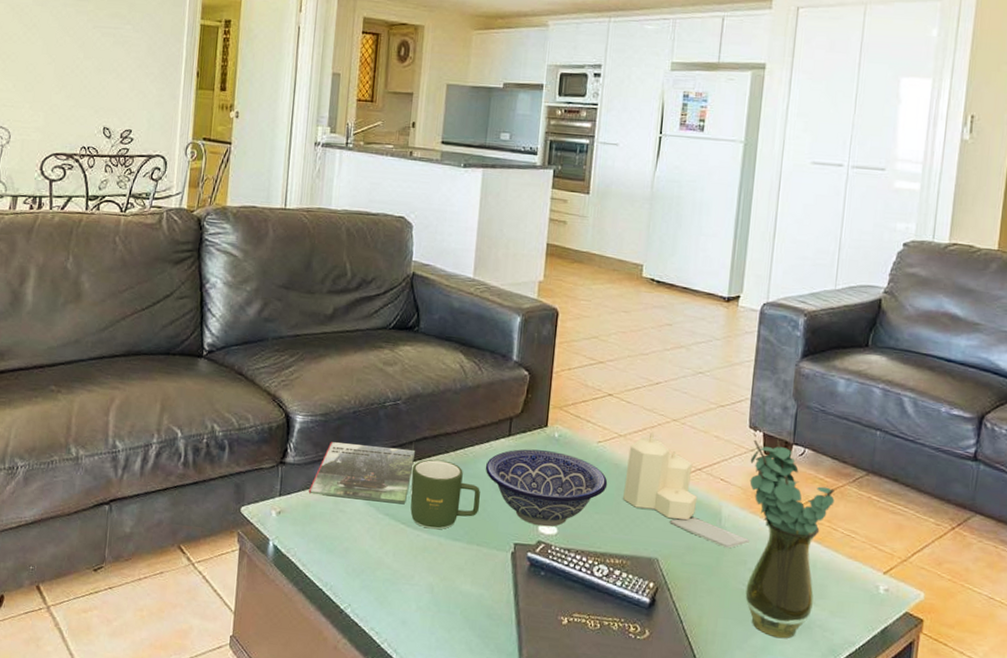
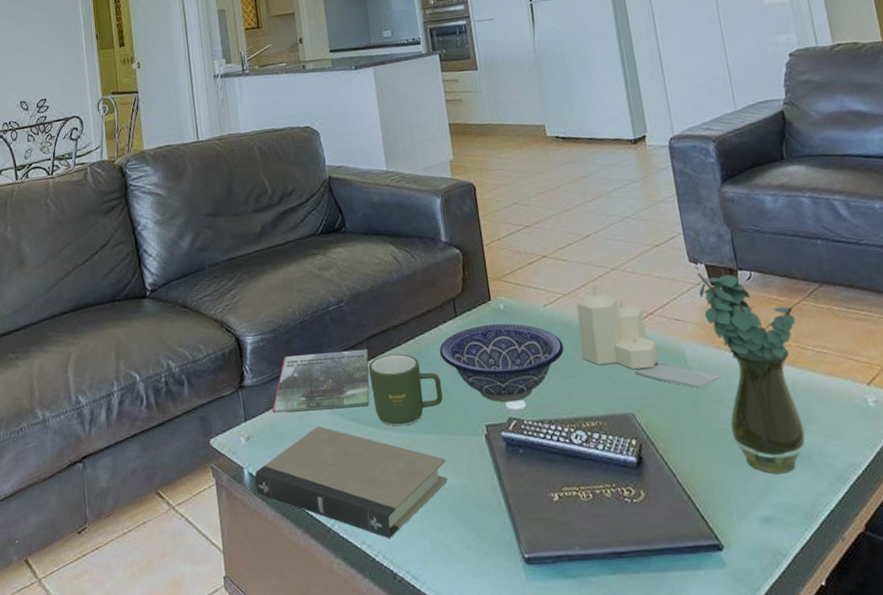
book: none [277,513,468,629] -> present [254,426,448,538]

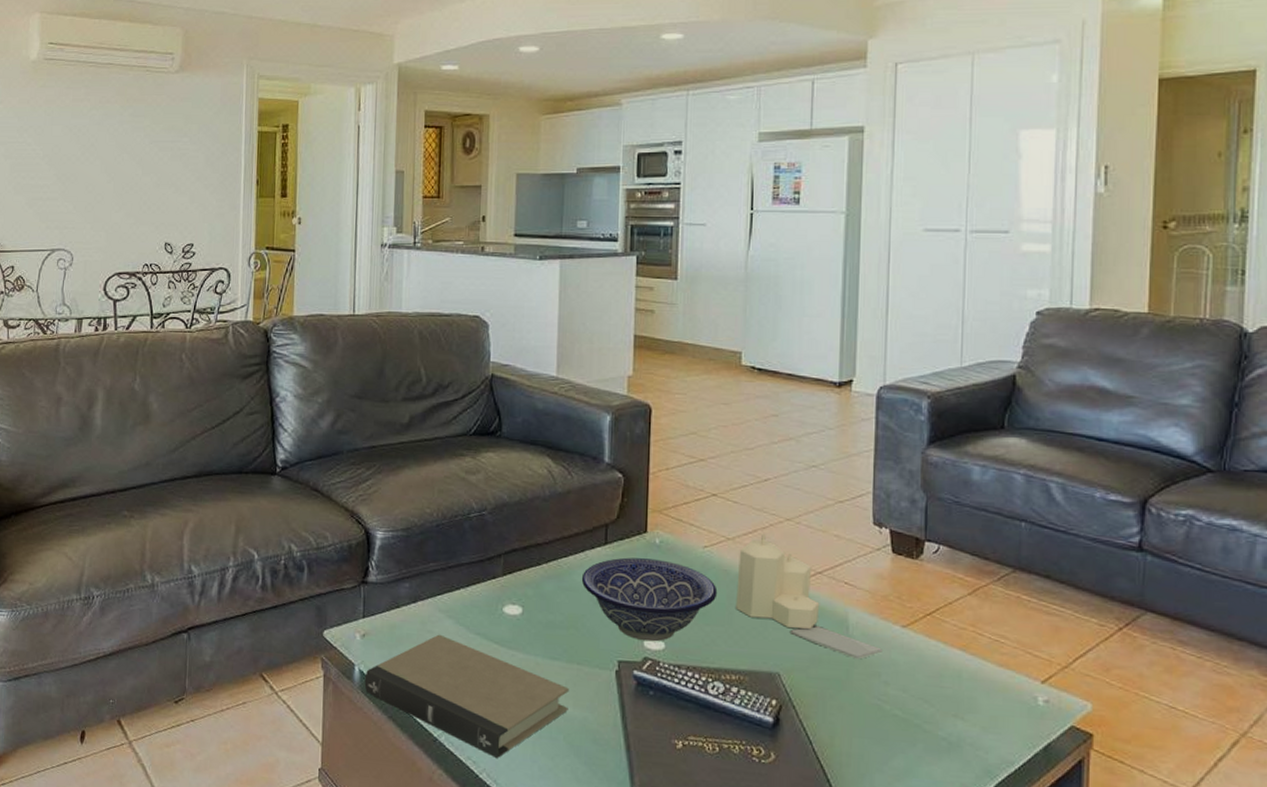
magazine: present [272,348,370,414] -> none [393,558,506,622]
mug: present [368,353,443,427] -> none [502,572,578,649]
vase: present [697,268,806,474] -> none [877,536,978,759]

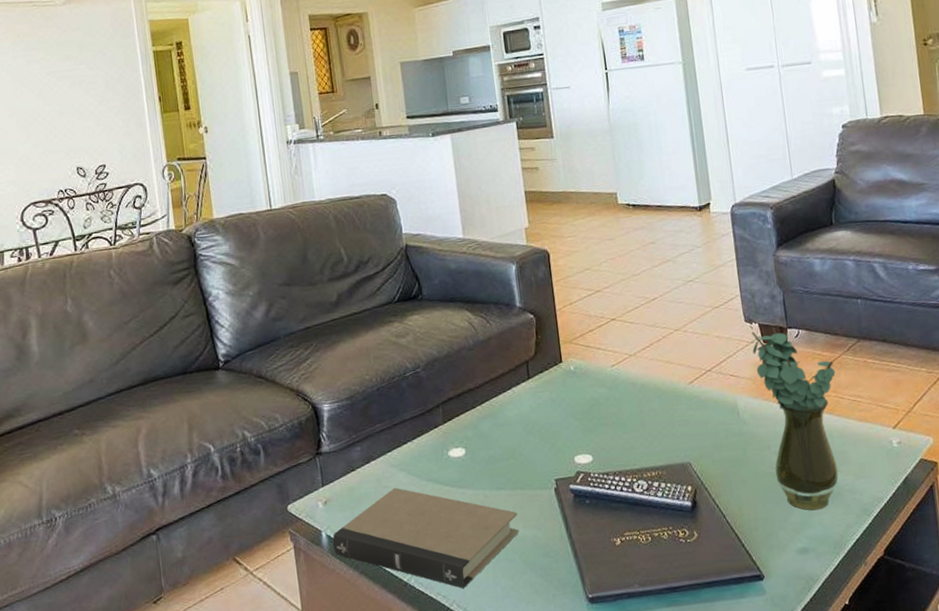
decorative bowl: present [581,557,718,642] -> none [512,383,630,458]
candle: present [736,534,820,630] -> none [641,346,714,423]
smartphone: present [789,625,882,660] -> none [692,415,769,438]
vase: none [877,536,978,759] -> present [751,326,839,511]

